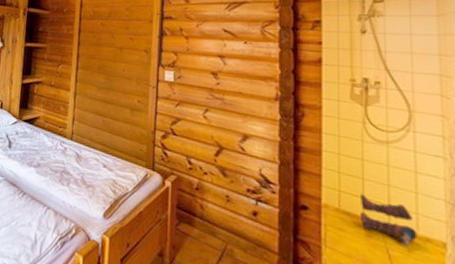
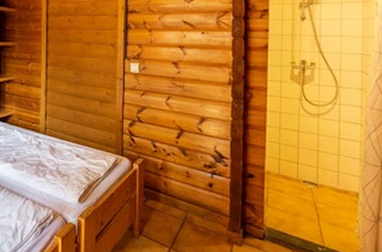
boots: present [361,193,418,247] -> none [295,159,338,200]

